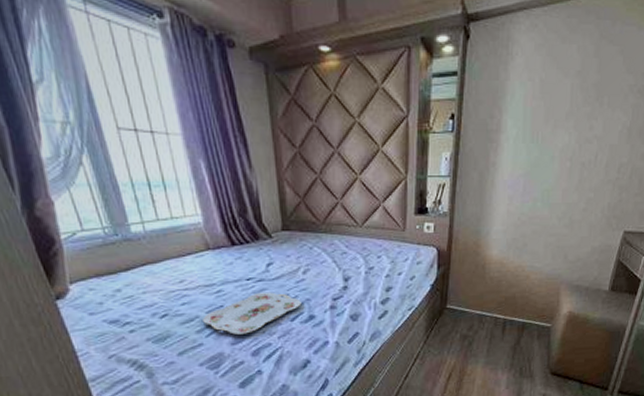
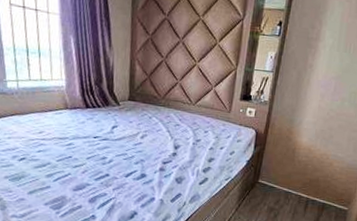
serving tray: present [203,292,302,335] -> none [53,149,137,183]

